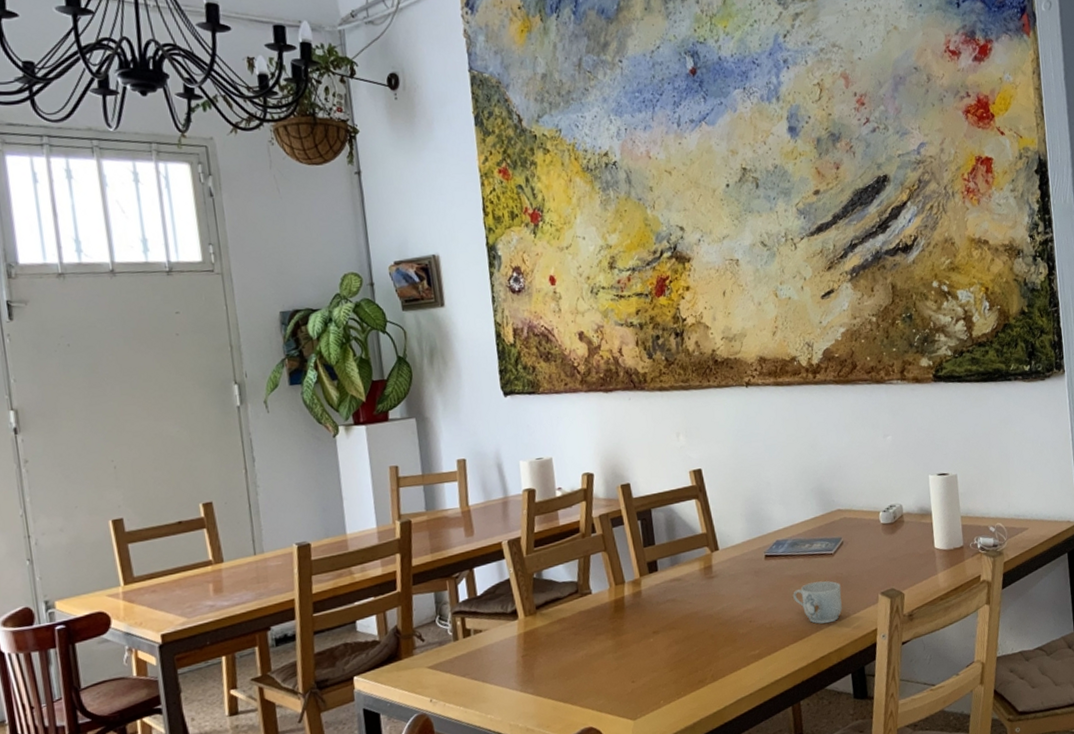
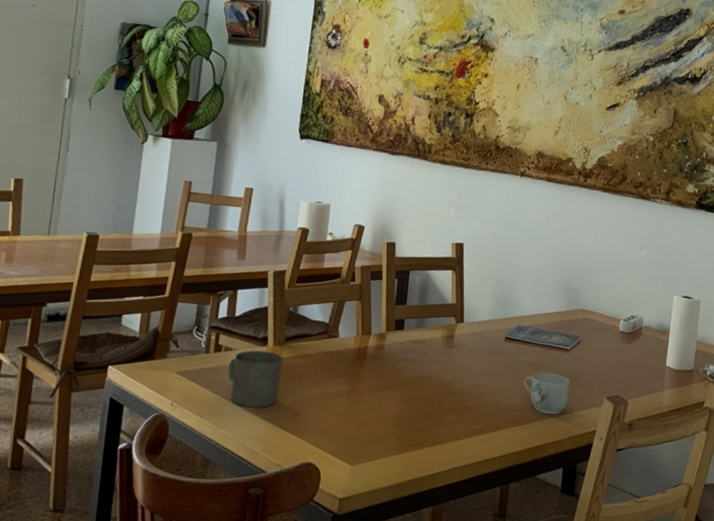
mug: none [482,624,541,687] -> present [228,350,282,408]

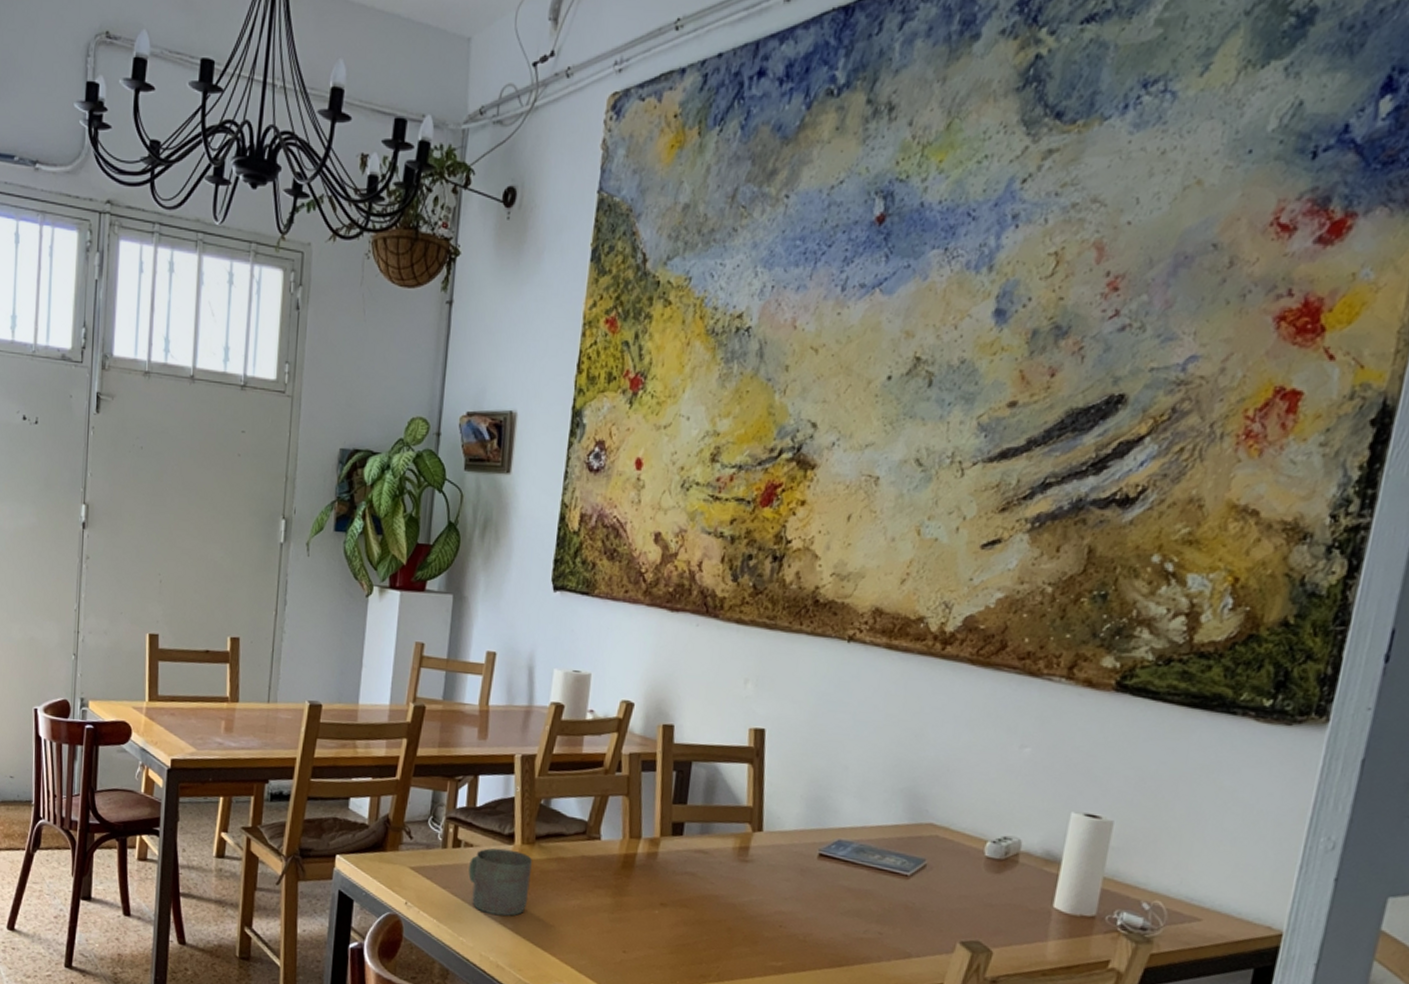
mug: present [523,372,570,415] -> none [842,902,909,959]

